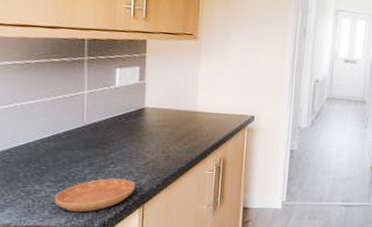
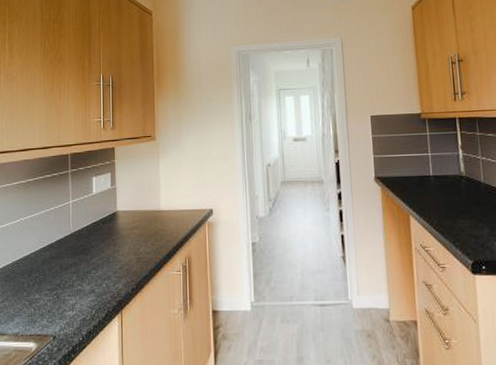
saucer: present [54,178,135,211] -> none [50,284,114,319]

